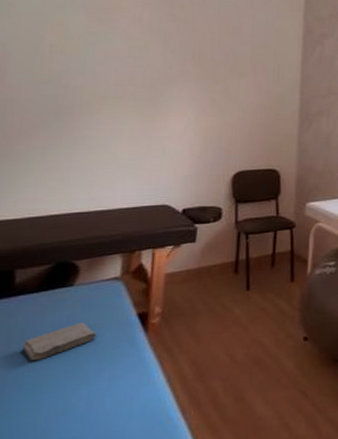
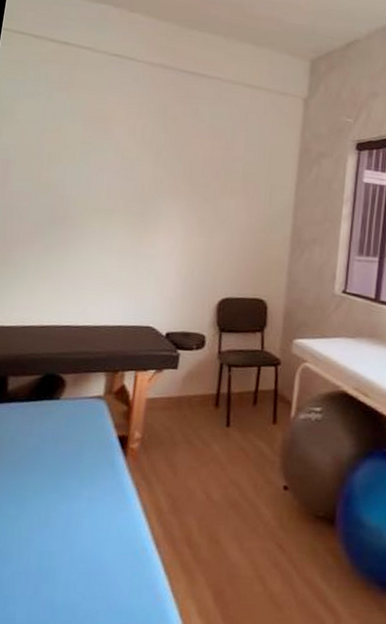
washcloth: present [21,323,96,361] -> none [11,437,79,470]

